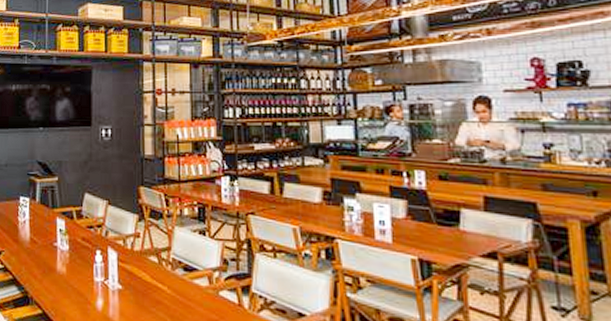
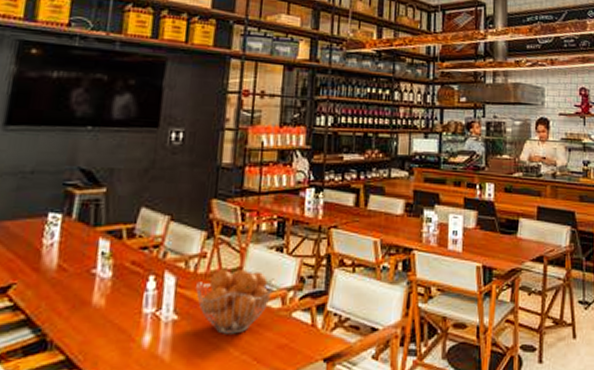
fruit basket: none [134,248,201,306] -> present [196,270,276,334]

